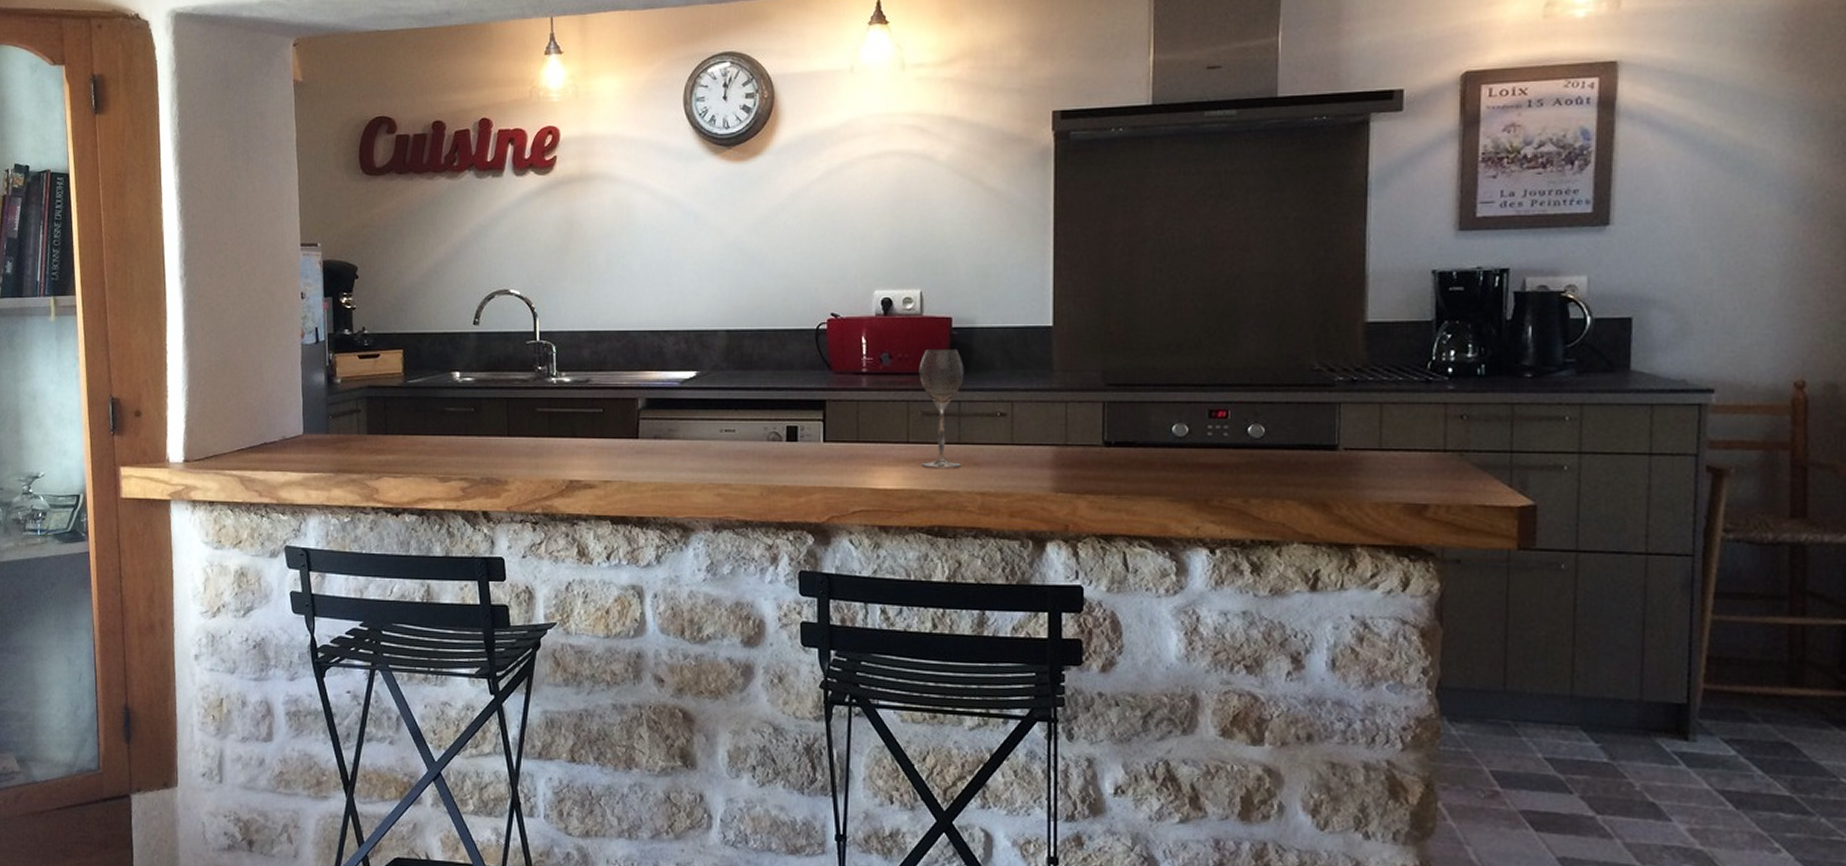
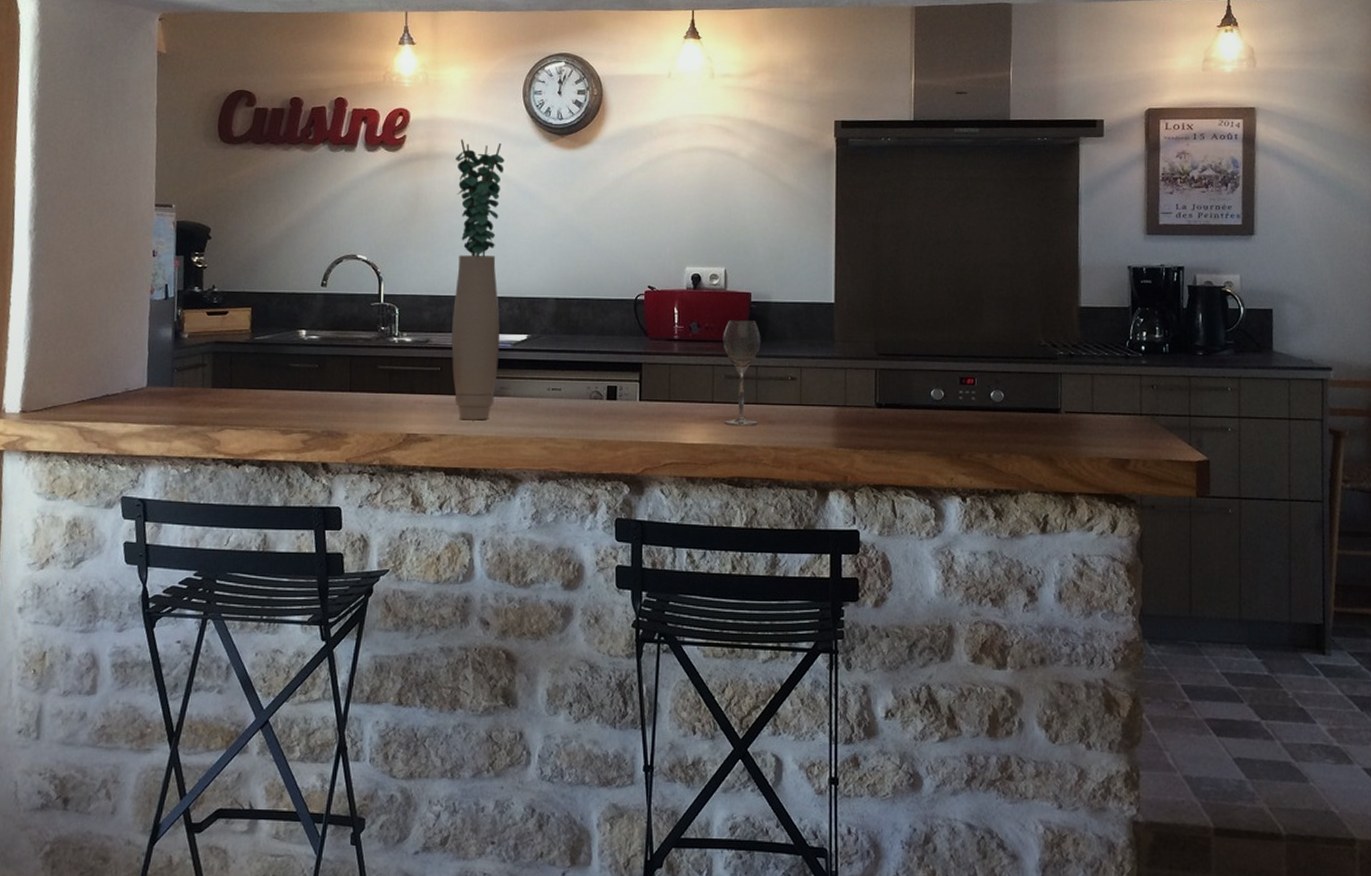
vase: none [611,157,666,466] -> present [451,139,505,421]

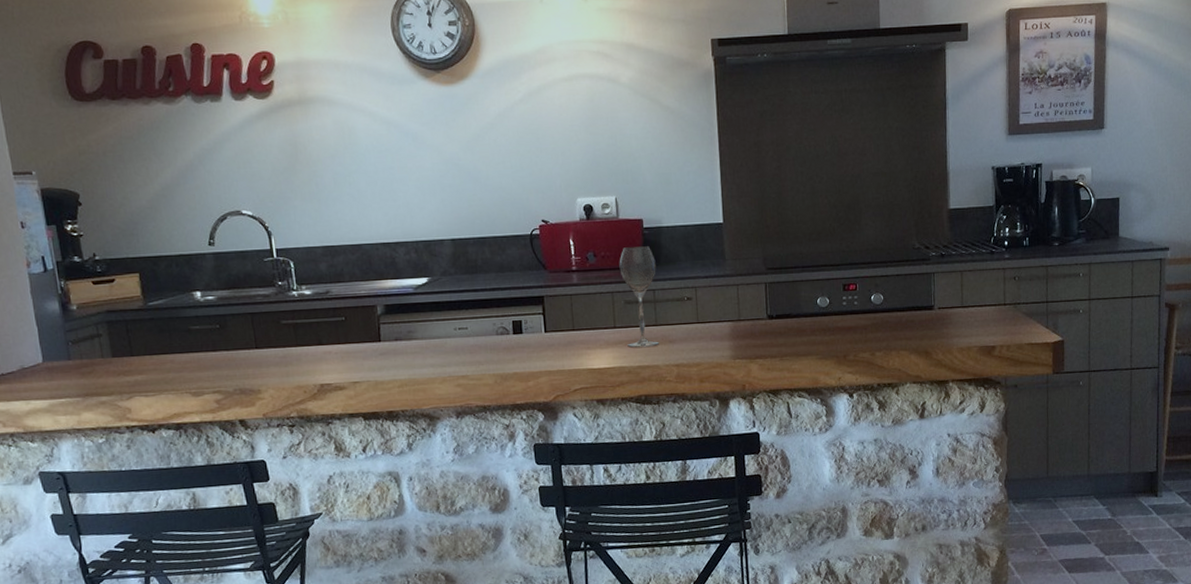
vase: present [451,139,505,421] -> none [330,81,403,366]

